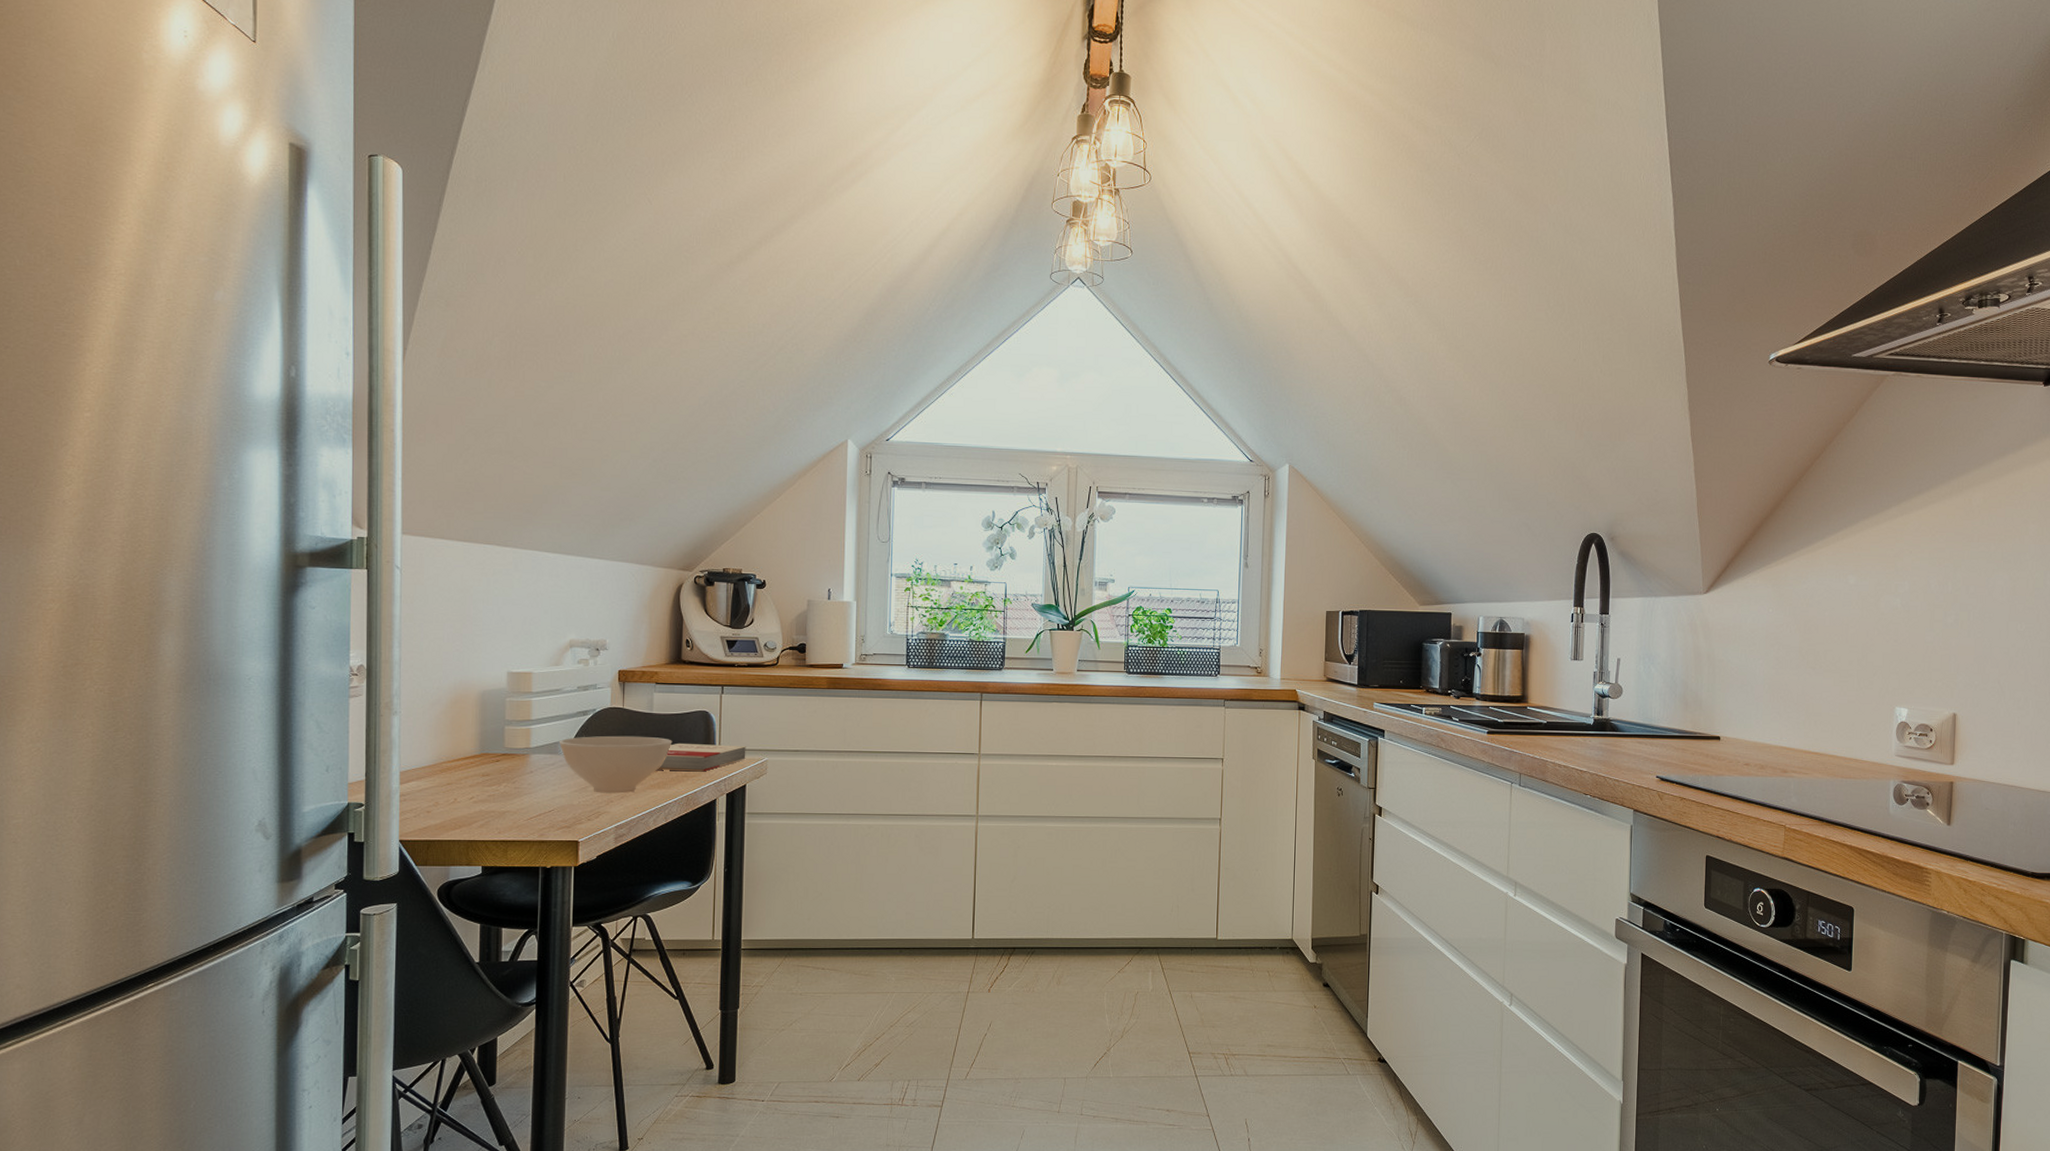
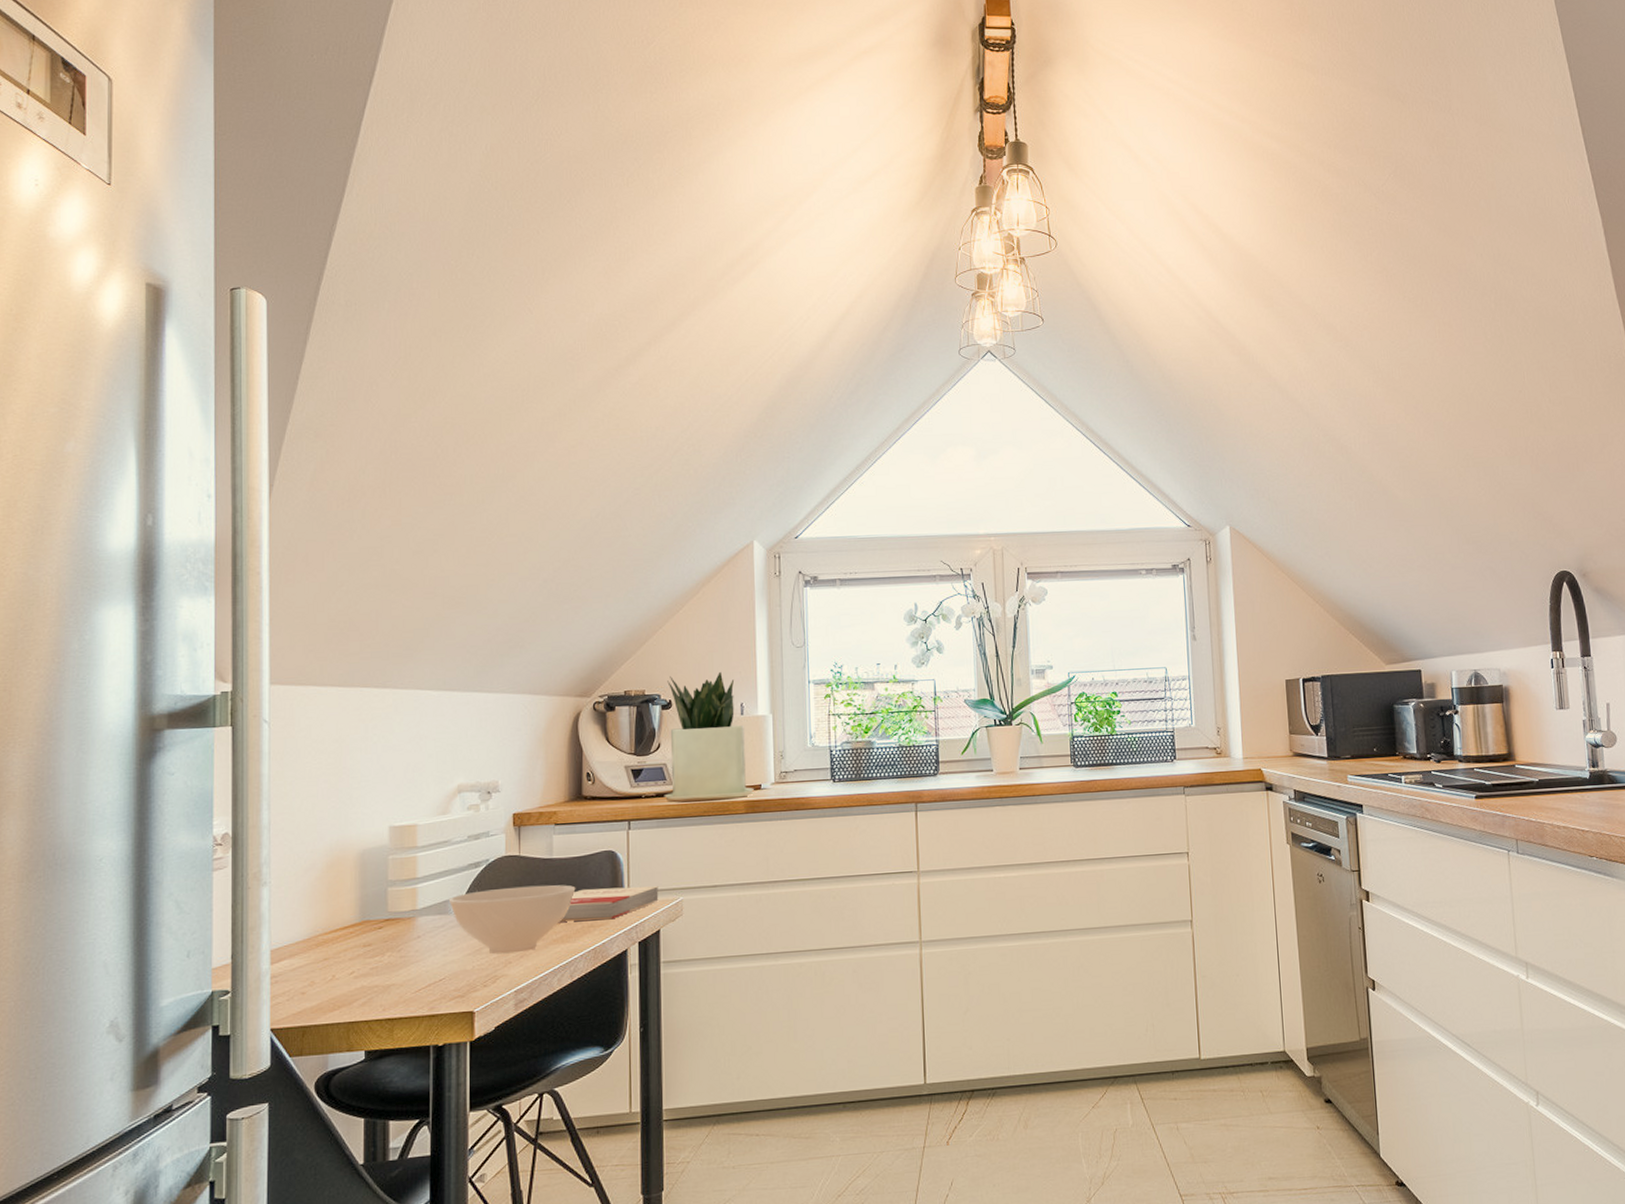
planter: none [755,558,836,676] -> present [664,671,754,804]

